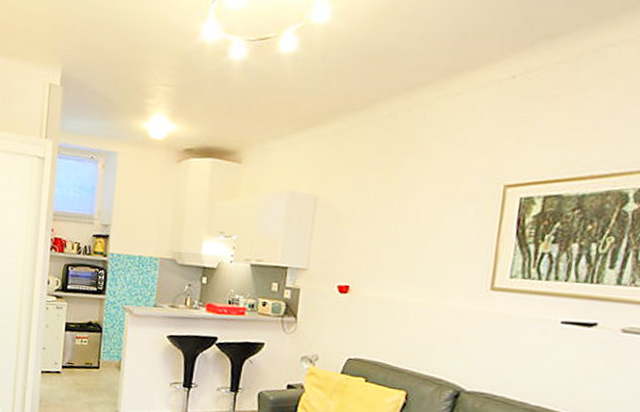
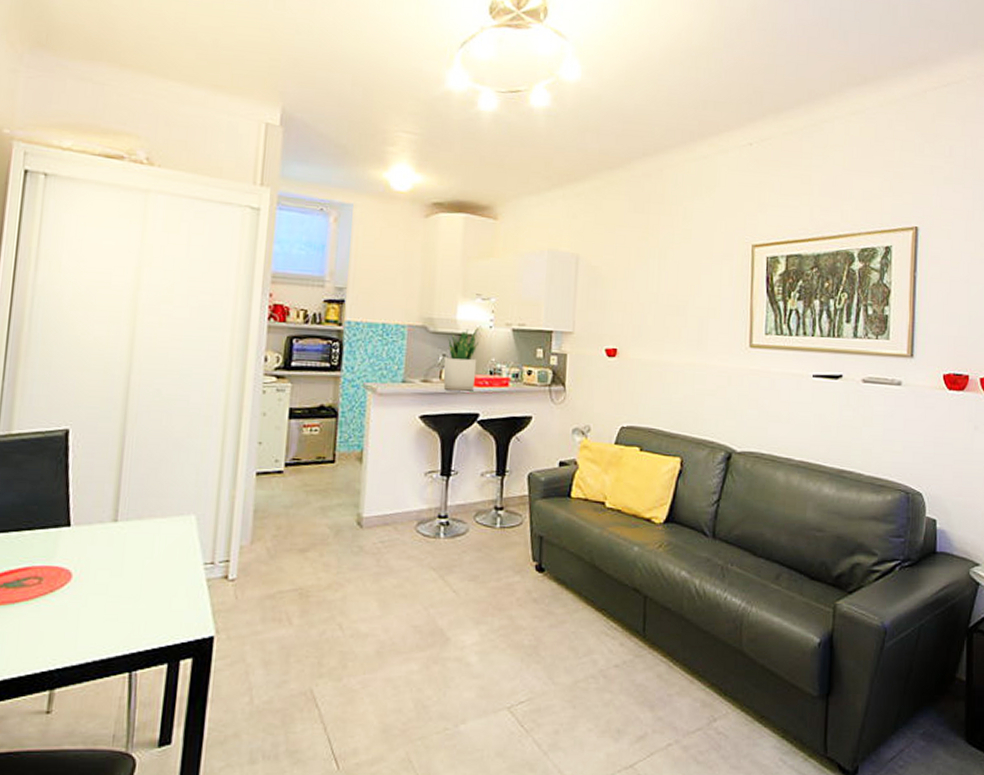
planter: none [188,263,220,318] -> present [443,329,479,391]

